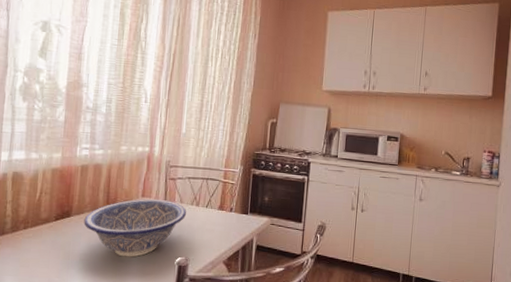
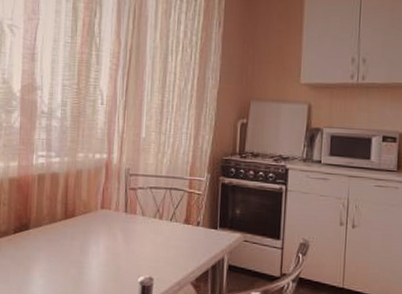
decorative bowl: present [84,199,186,257] -> none [42,211,149,275]

